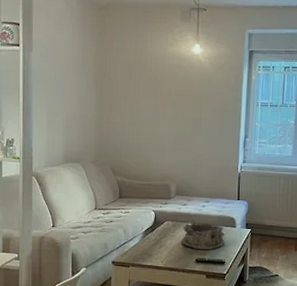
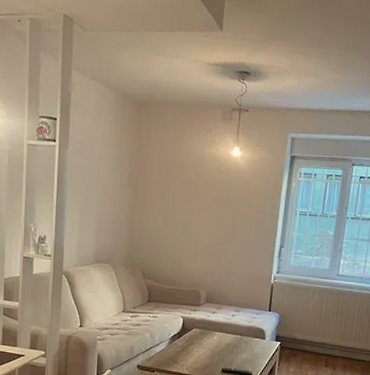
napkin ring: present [181,222,226,250] -> none [207,330,254,361]

